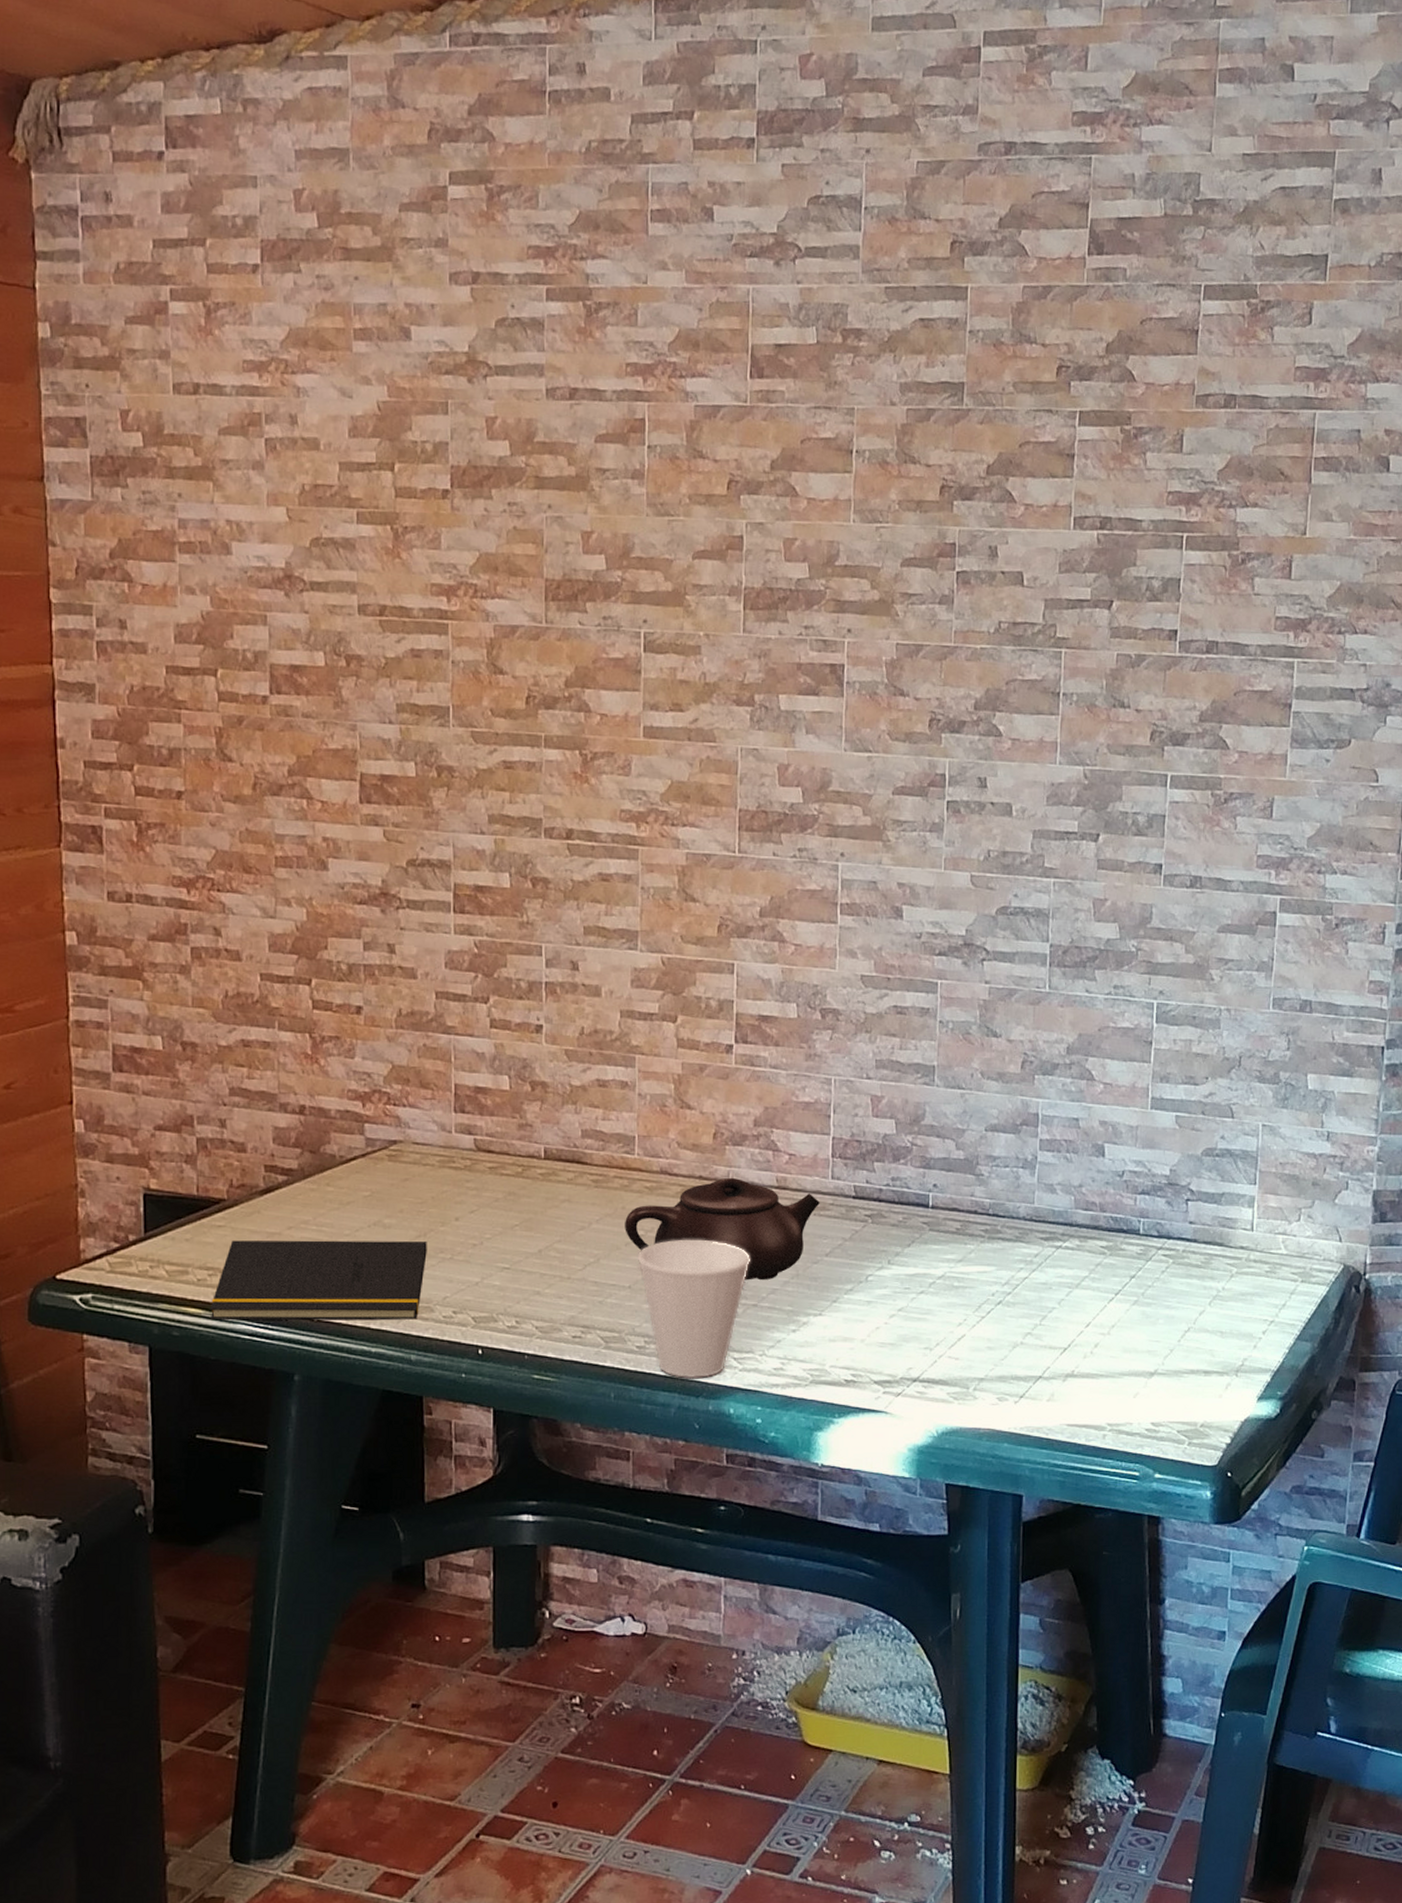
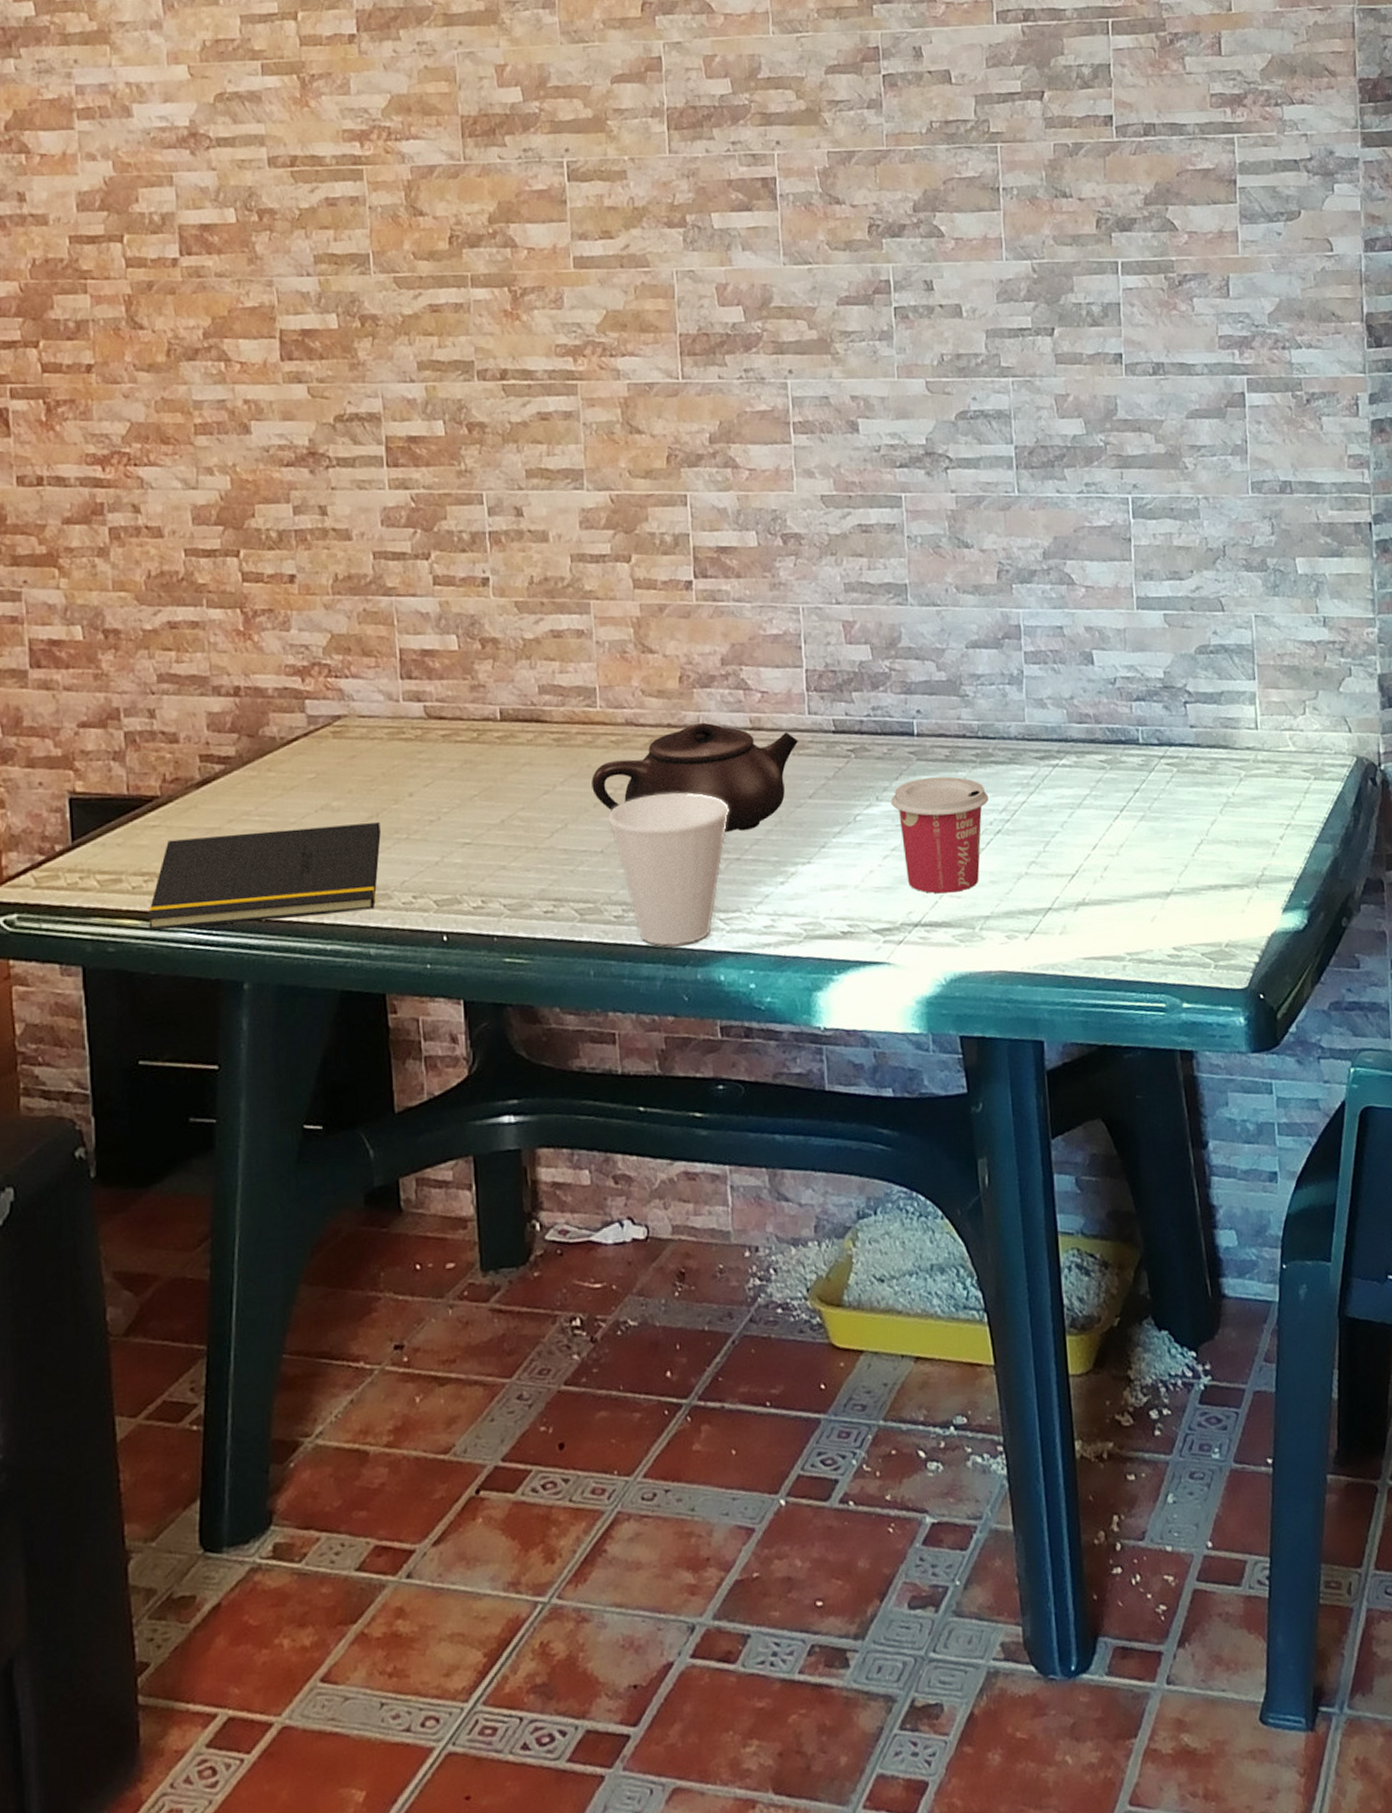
cup: none [901,1247,993,1354] -> present [890,776,989,894]

